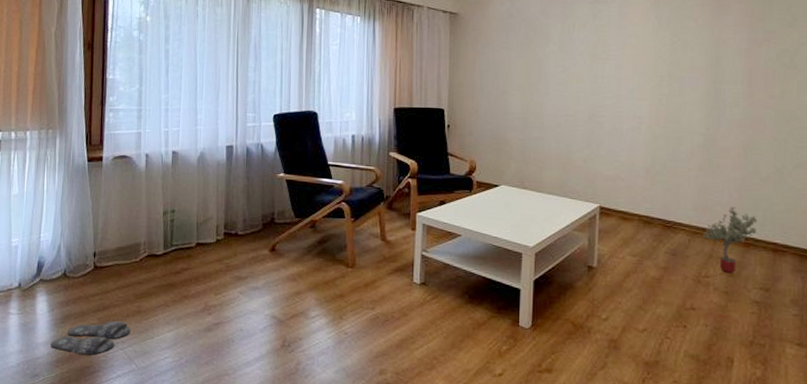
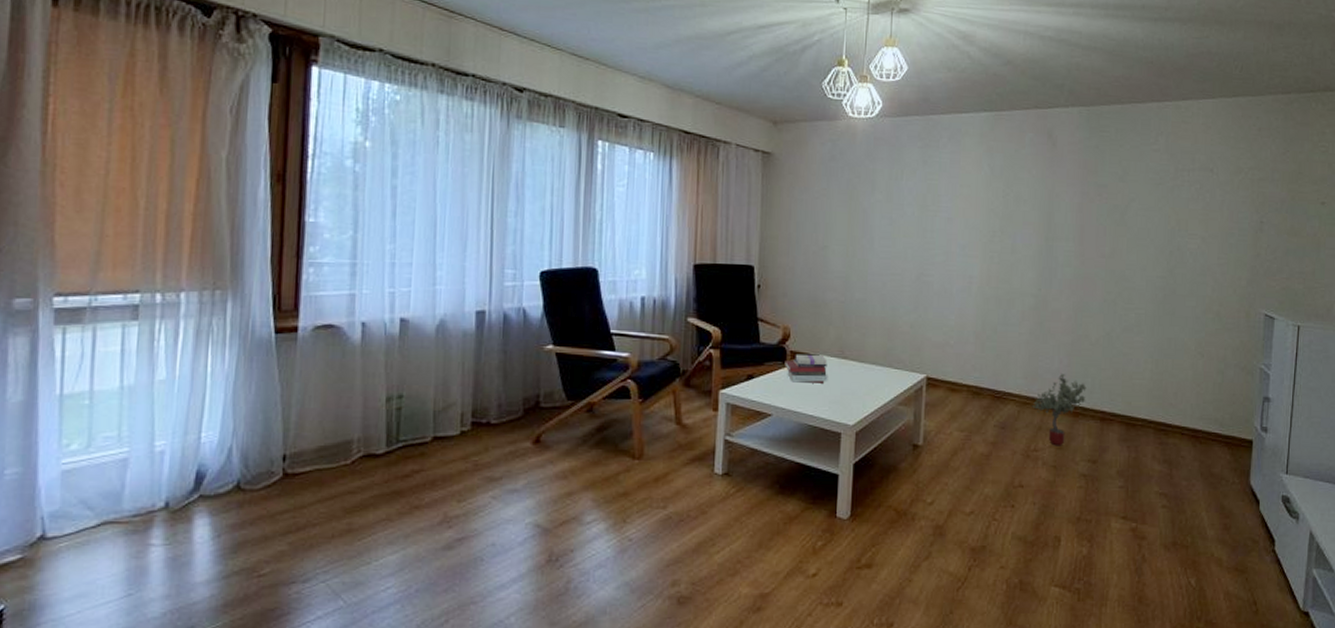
slippers: present [50,320,131,355] -> none [214,544,337,593]
books: none [471,184,510,210] -> present [784,354,828,383]

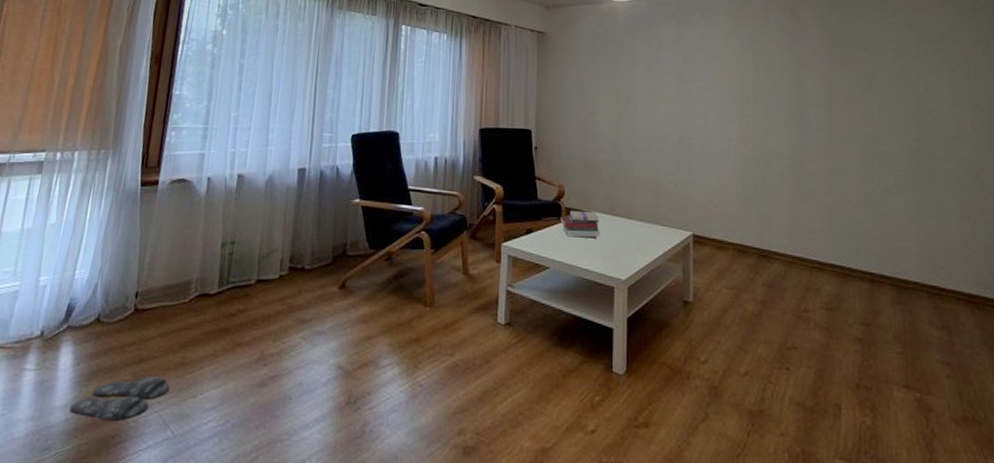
slippers: none [214,544,337,593] -> present [70,375,170,421]
potted tree: present [1032,373,1087,446] -> none [798,233,853,308]

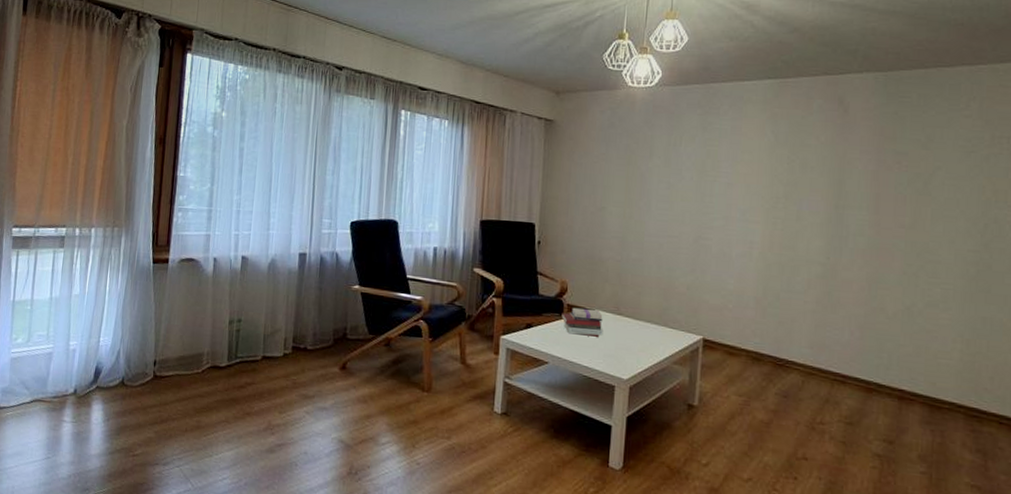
slippers: present [70,375,170,421] -> none [103,435,189,471]

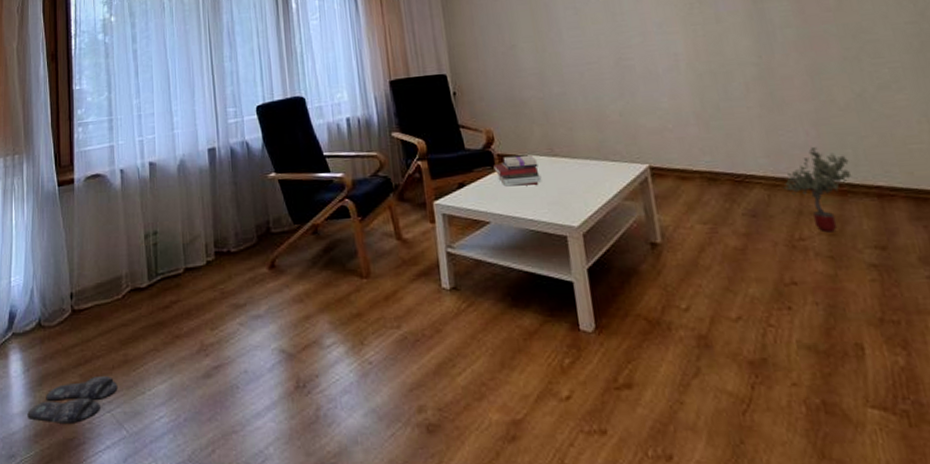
slippers: none [103,435,189,471] -> present [27,375,118,423]
potted tree: none [818,345,882,422] -> present [784,146,852,233]

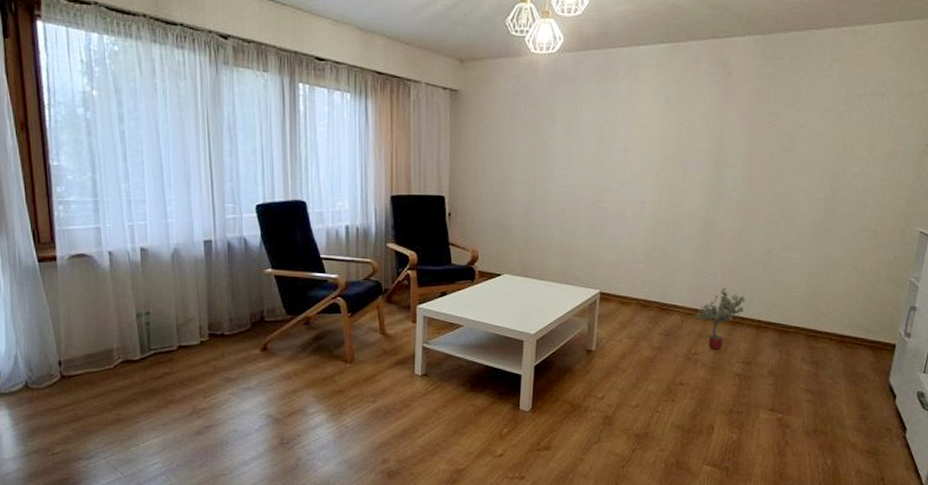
slippers: present [27,375,118,423] -> none [19,430,112,467]
books: present [493,154,542,187] -> none [473,273,512,299]

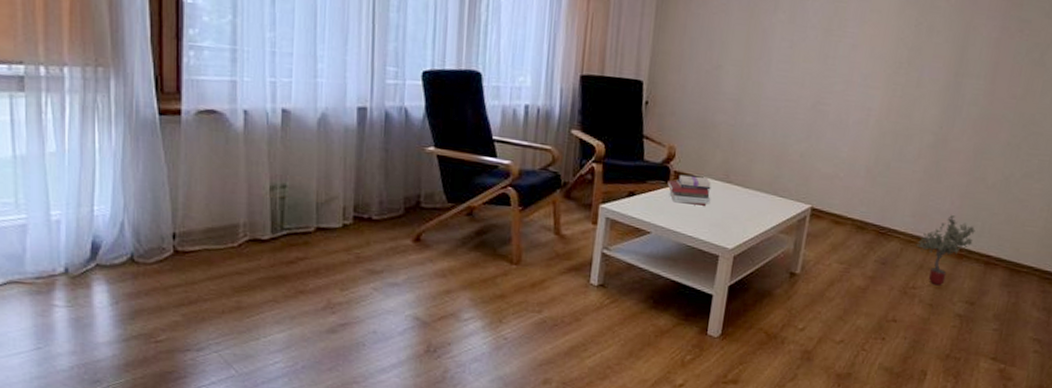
books: none [473,273,512,299] -> present [667,174,712,206]

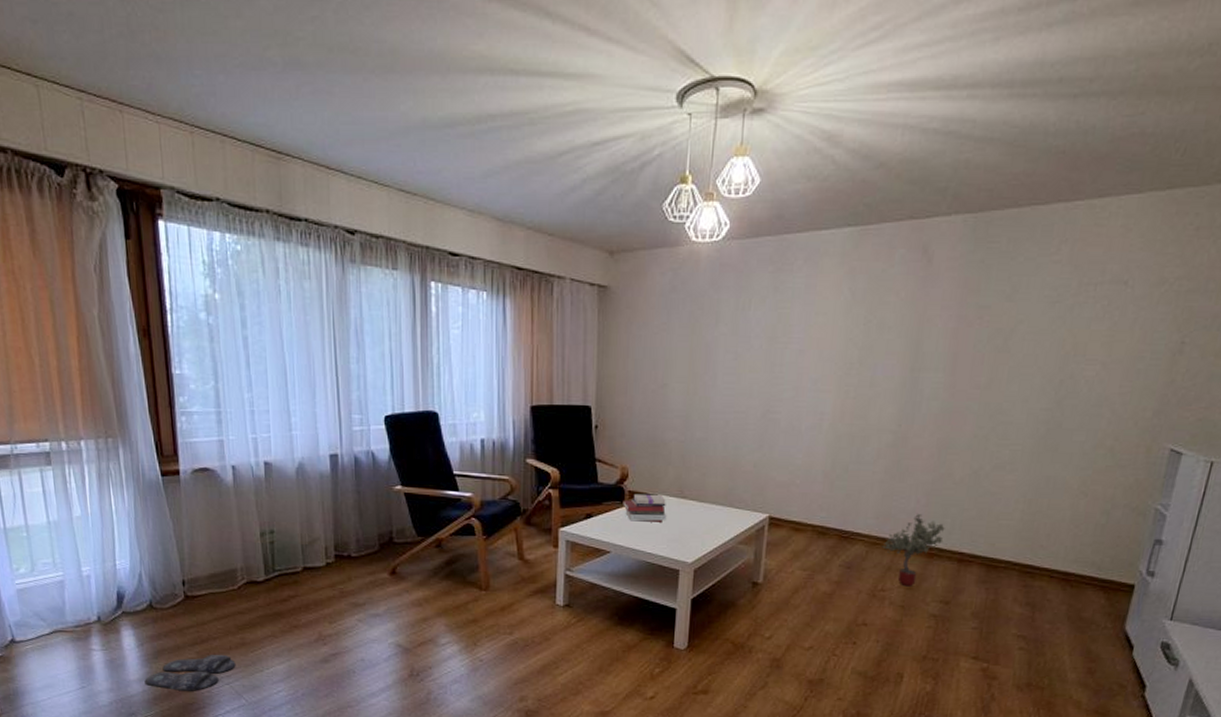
slippers: none [116,317,228,358] -> present [144,654,236,691]

